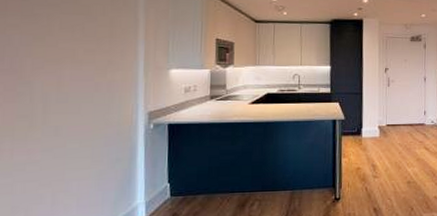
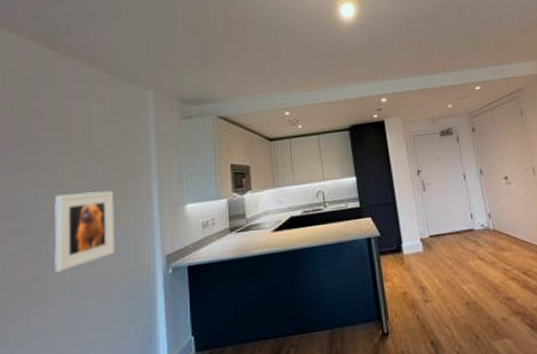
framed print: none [39,43,100,114] -> present [54,190,116,272]

